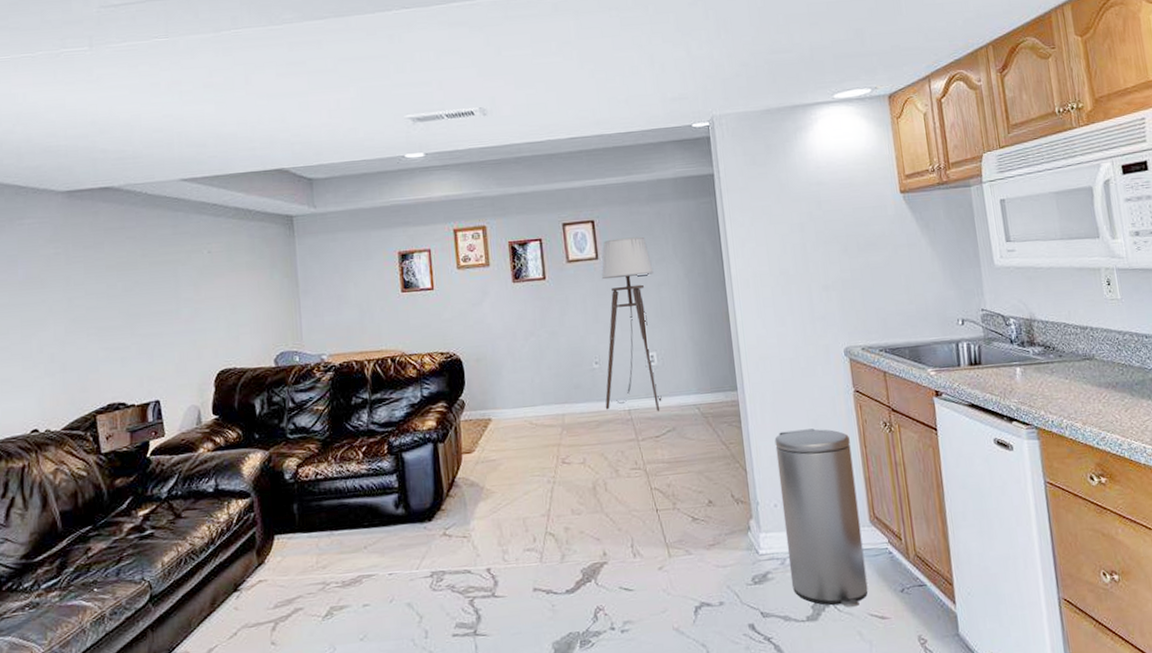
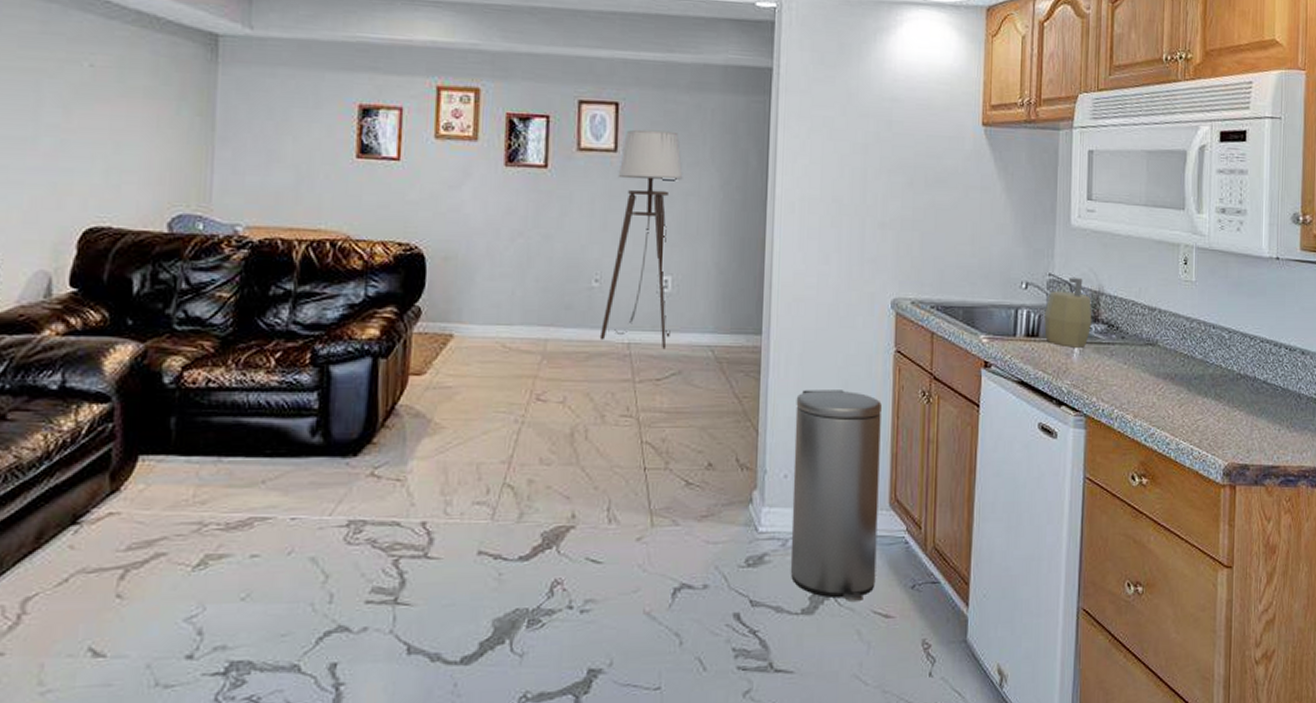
soap dispenser: none [983,309,1029,371] -> present [1044,278,1092,348]

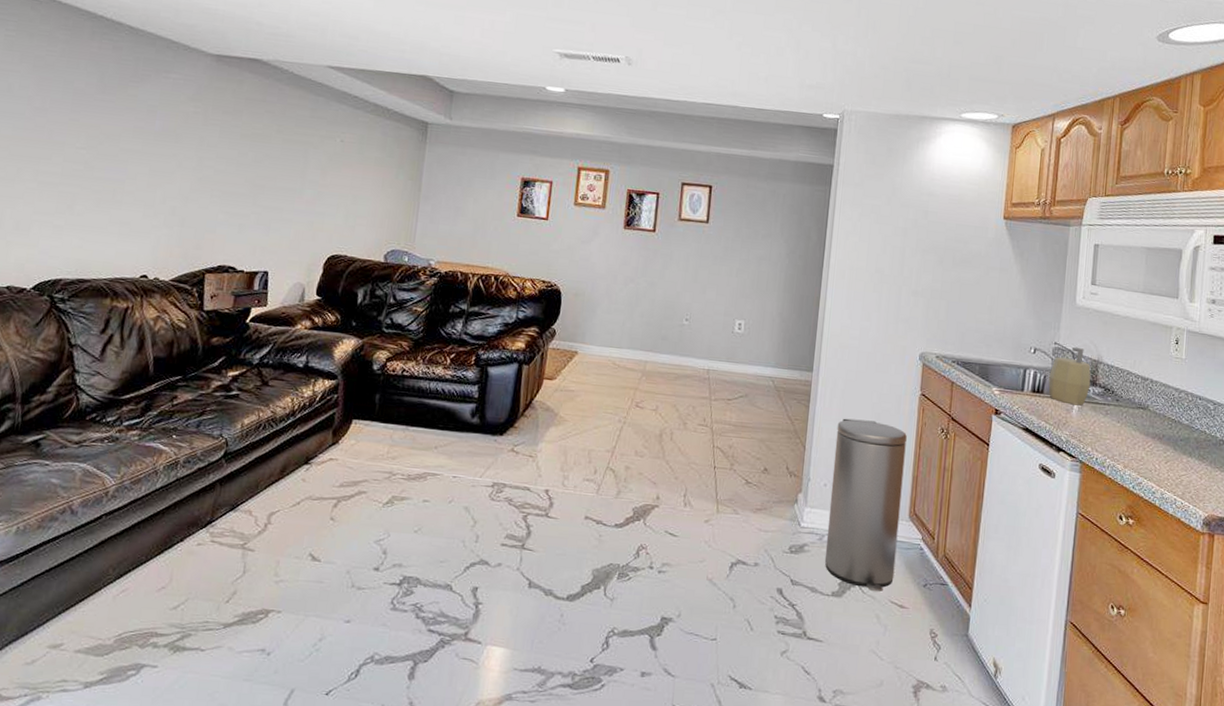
floor lamp: present [599,129,683,350] -> none [686,207,758,377]

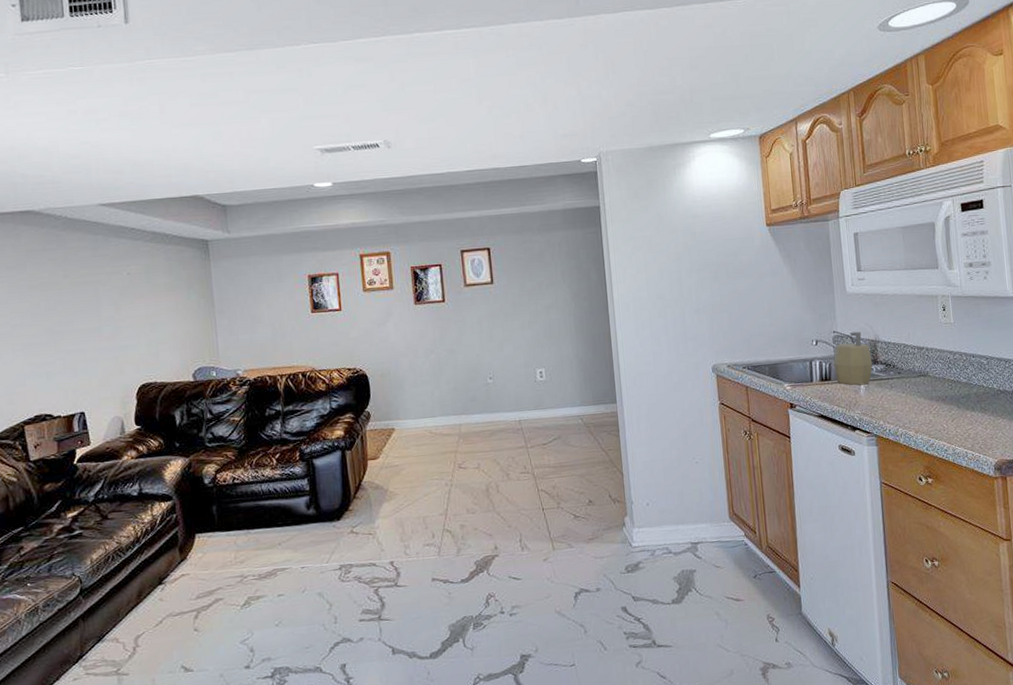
pedal bin: present [824,418,907,593] -> none [648,437,726,592]

